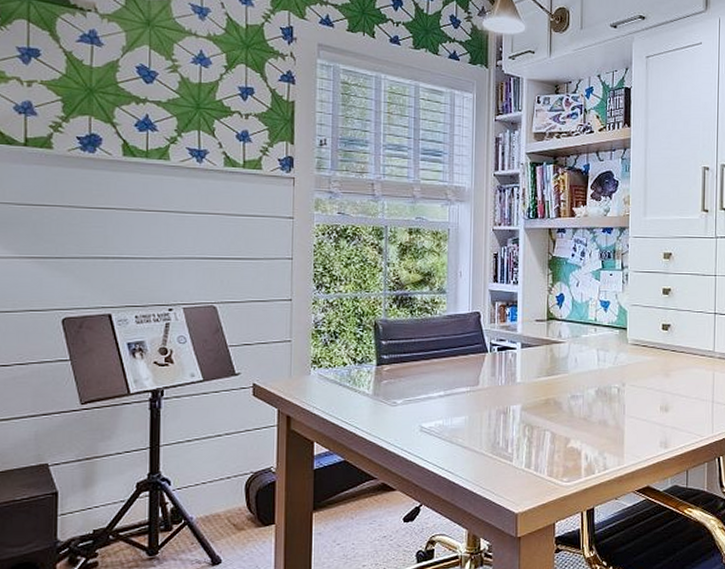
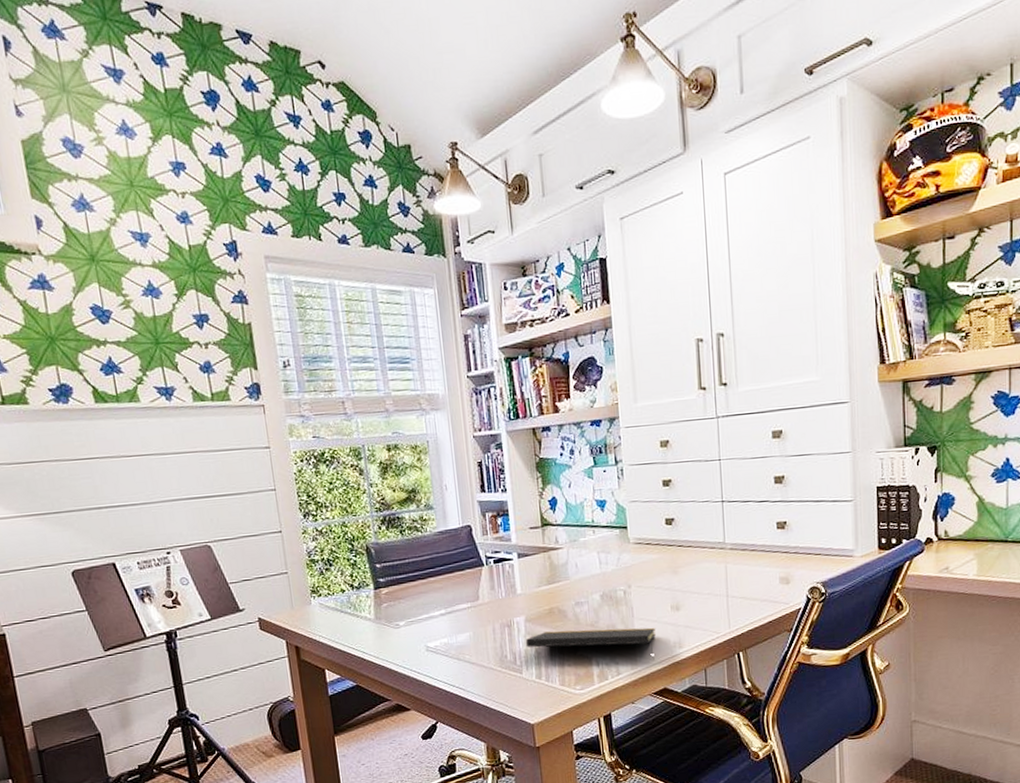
notepad: none [519,421,645,458] -> present [525,627,656,660]

